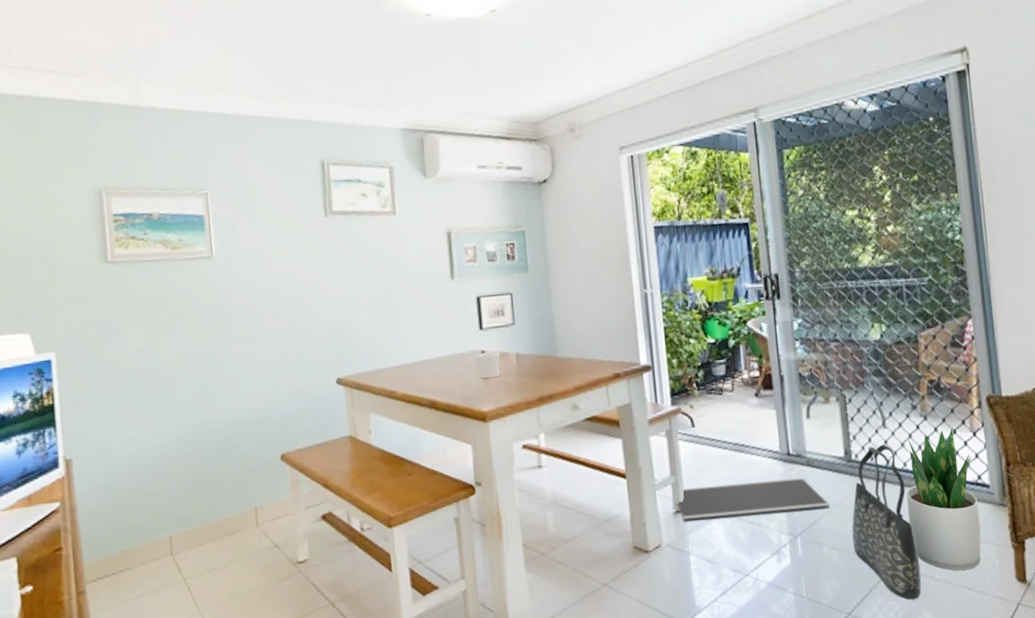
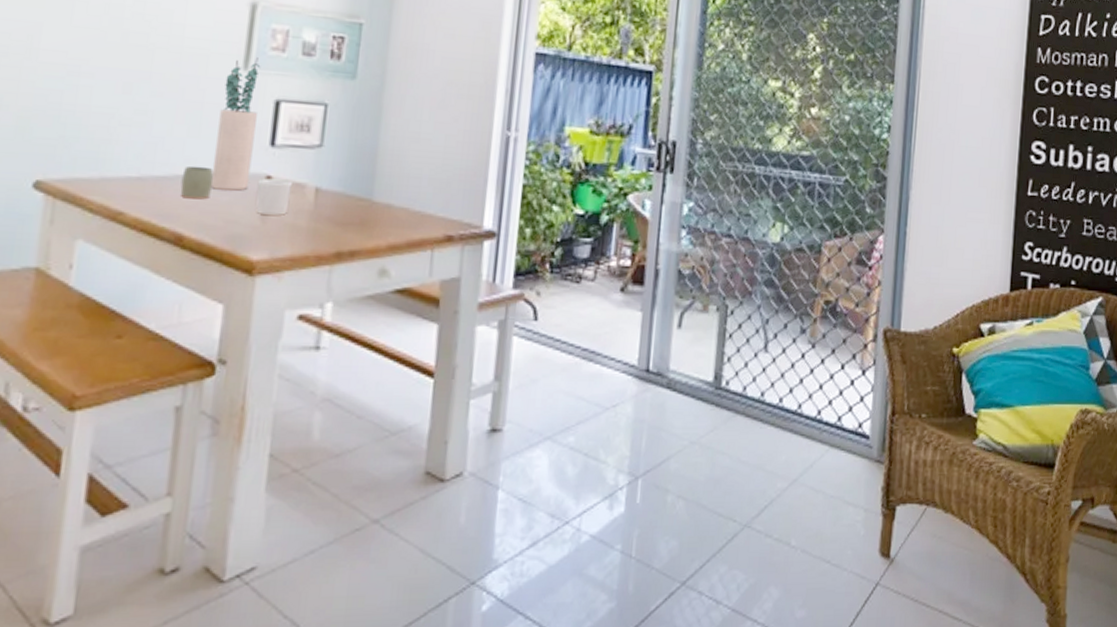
mug: none [426,351,448,376] -> present [180,165,214,200]
vase: none [441,269,471,367] -> present [211,57,261,192]
door mat: present [677,478,830,521] -> none [495,400,685,446]
tote bag: present [852,444,922,600] -> none [703,372,777,571]
planter: present [906,428,981,571] -> none [772,361,856,538]

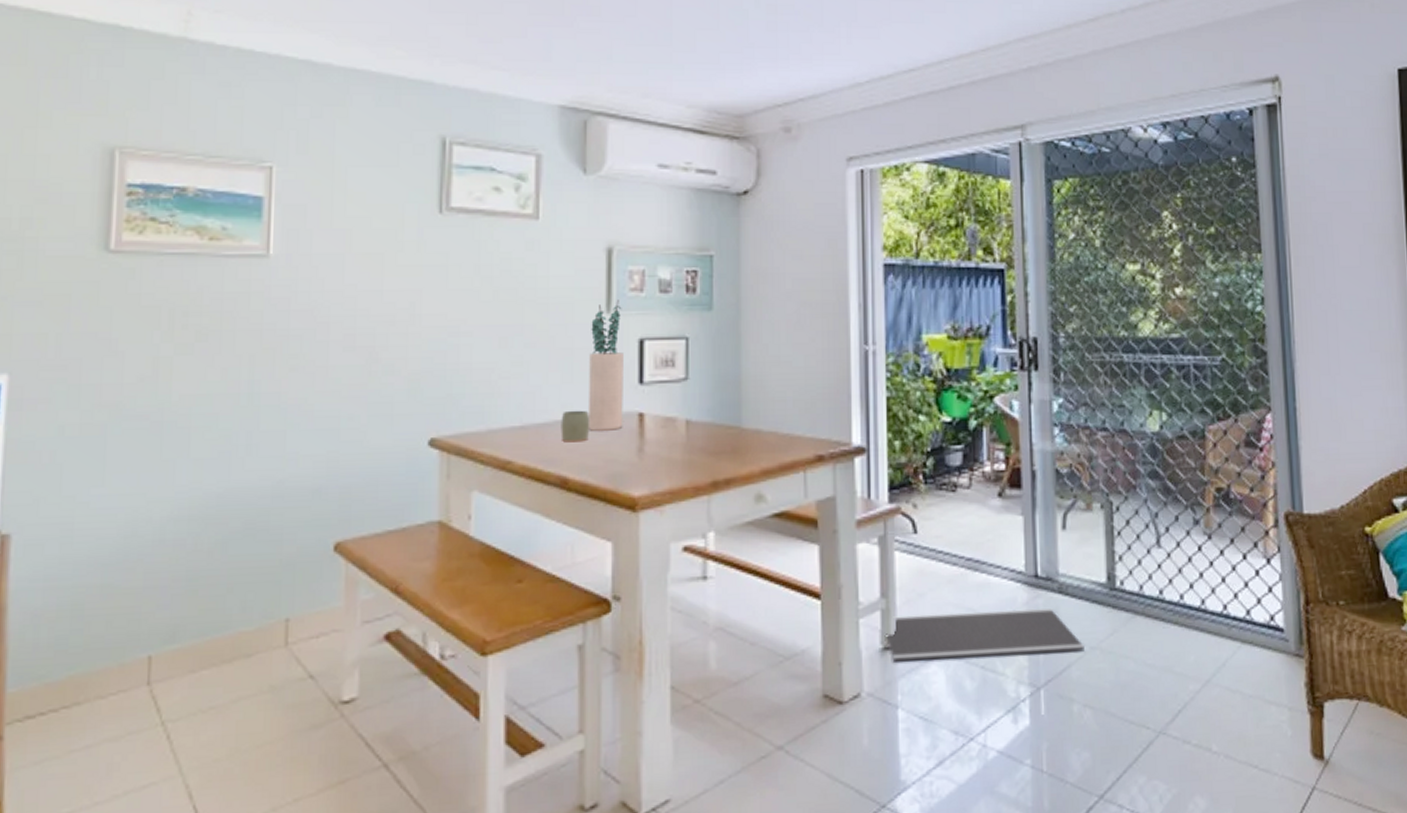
mug: present [255,178,292,217] -> none [631,415,663,452]
door mat: none [495,400,685,446] -> present [886,609,1084,662]

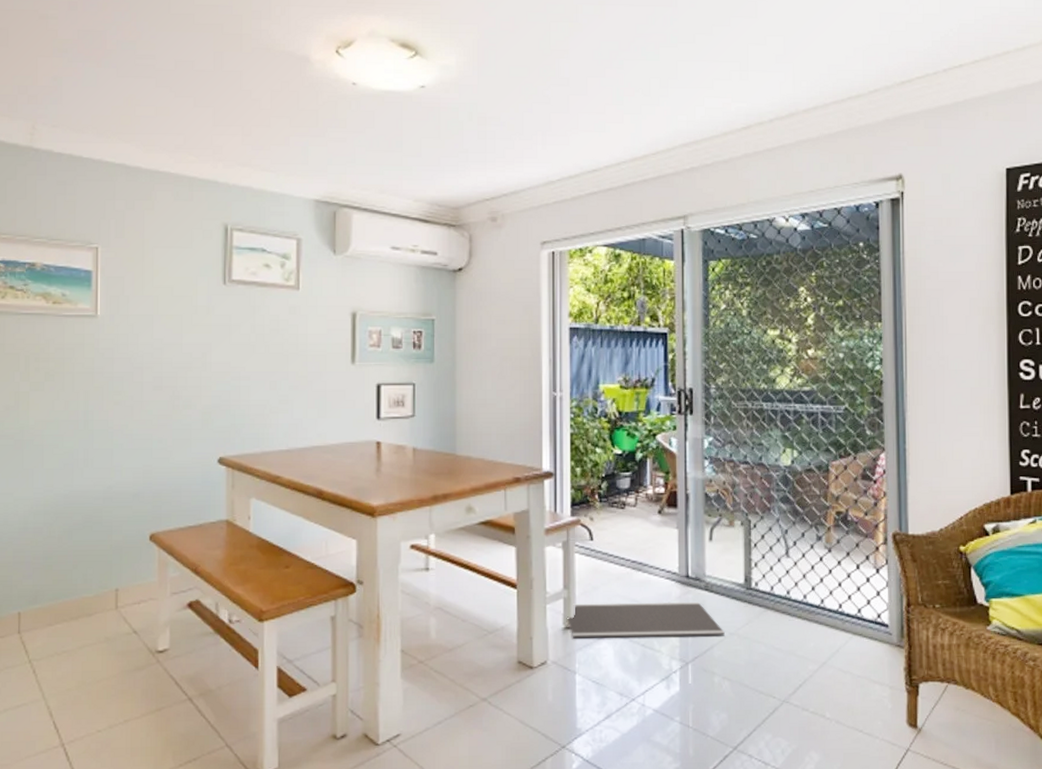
mug: present [560,410,590,443] -> none [317,438,340,463]
vase: present [587,300,623,432] -> none [337,353,365,456]

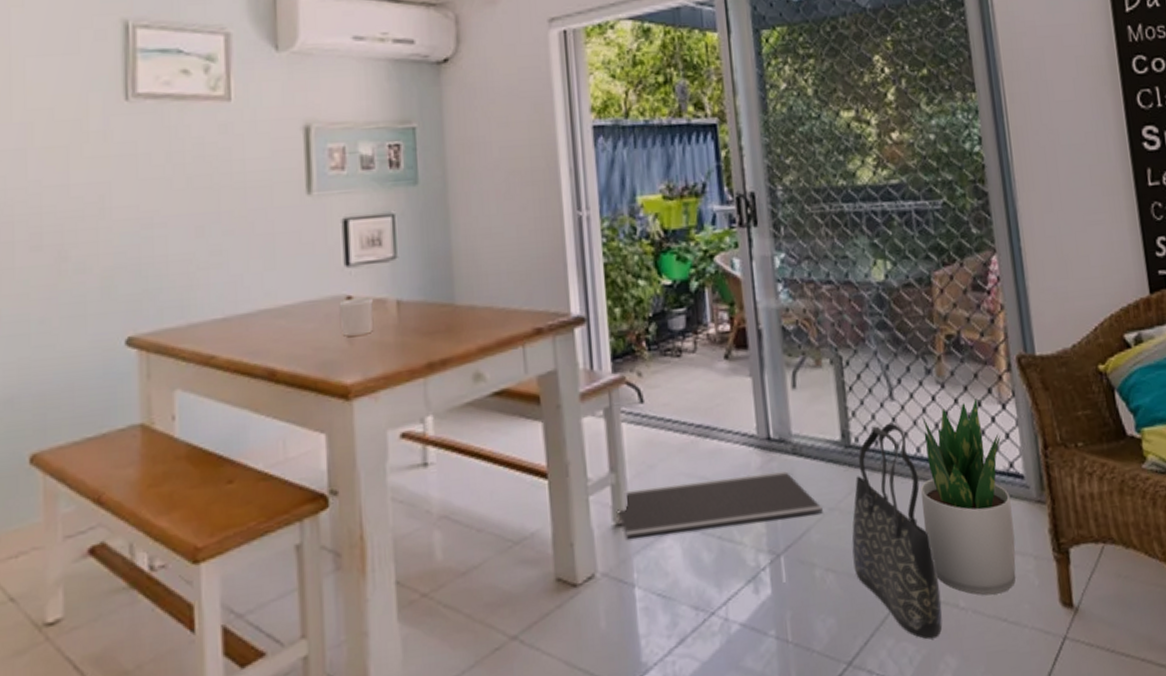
mug: none [371,444,395,472] -> present [339,297,374,338]
tote bag: none [745,574,812,738] -> present [851,422,943,640]
planter: none [803,562,876,711] -> present [920,398,1016,596]

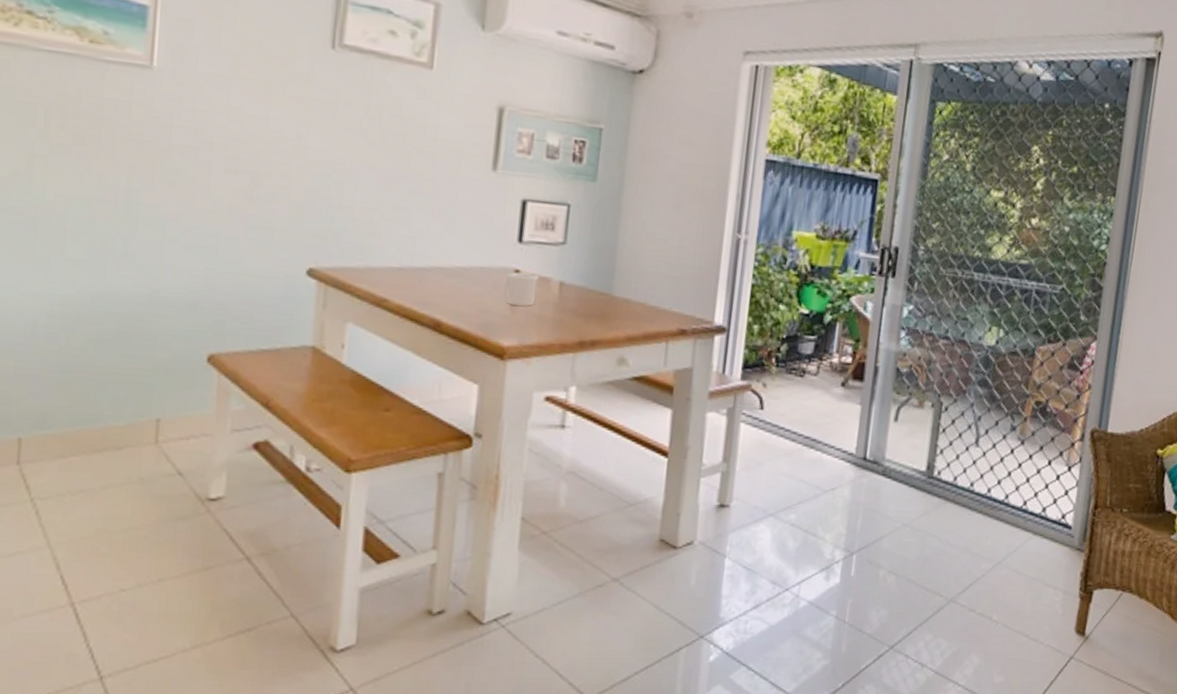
door mat: present [617,471,823,539] -> none [723,479,898,527]
tote bag: present [851,422,943,640] -> none [912,464,984,640]
planter: present [920,398,1016,596] -> none [978,458,1061,615]

